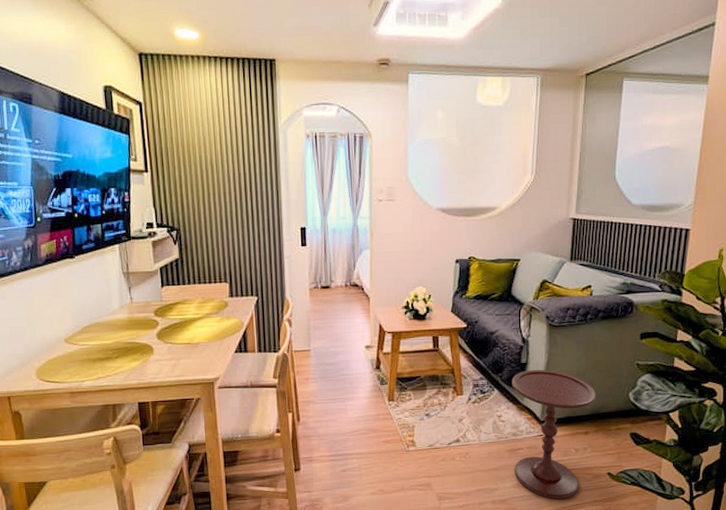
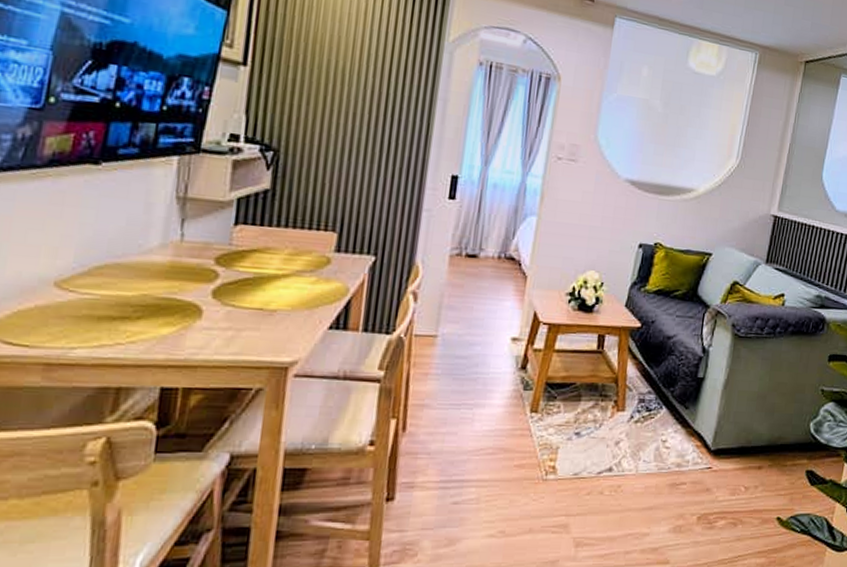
side table: present [512,369,596,500] -> none [672,386,776,549]

